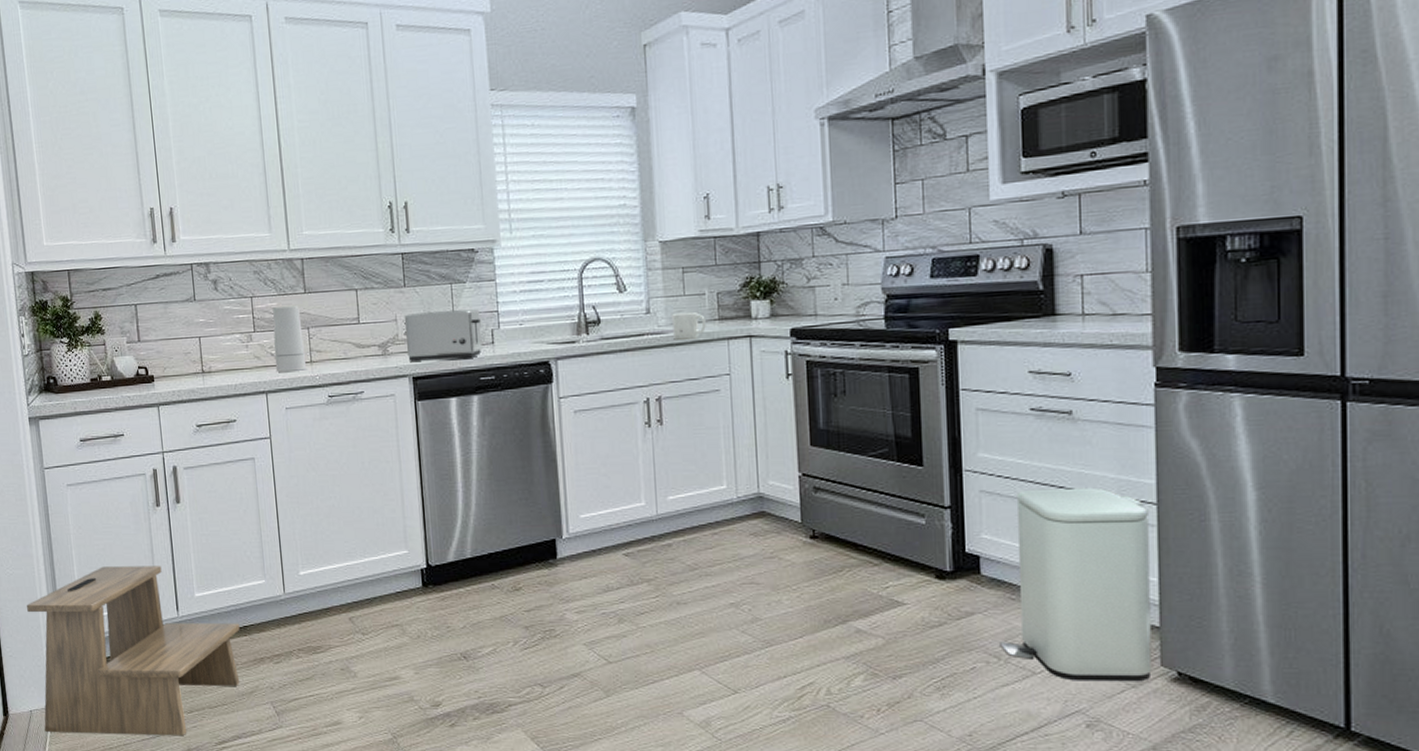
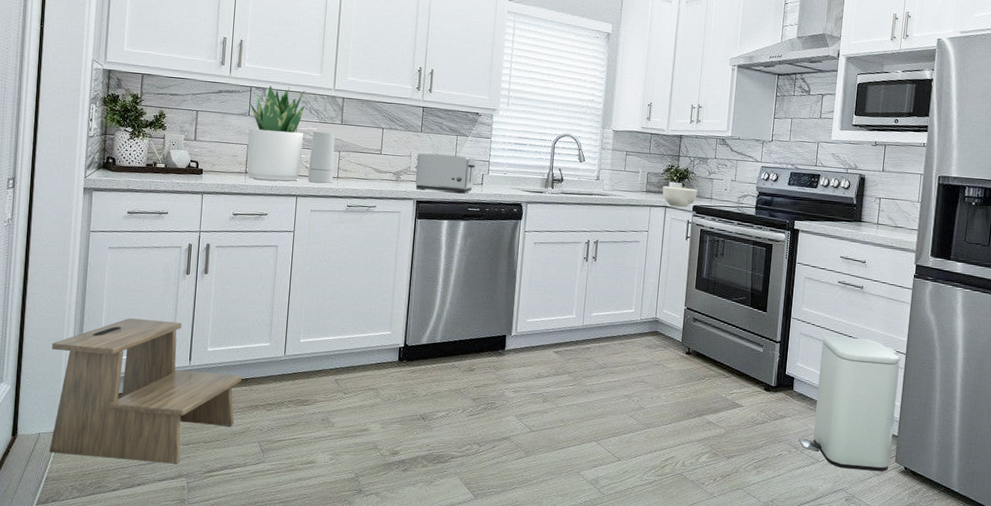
planter: none [193,257,265,379] -> present [246,85,305,182]
mug: present [671,312,706,340] -> none [612,182,637,203]
bowl: none [742,305,794,335] -> present [662,186,698,208]

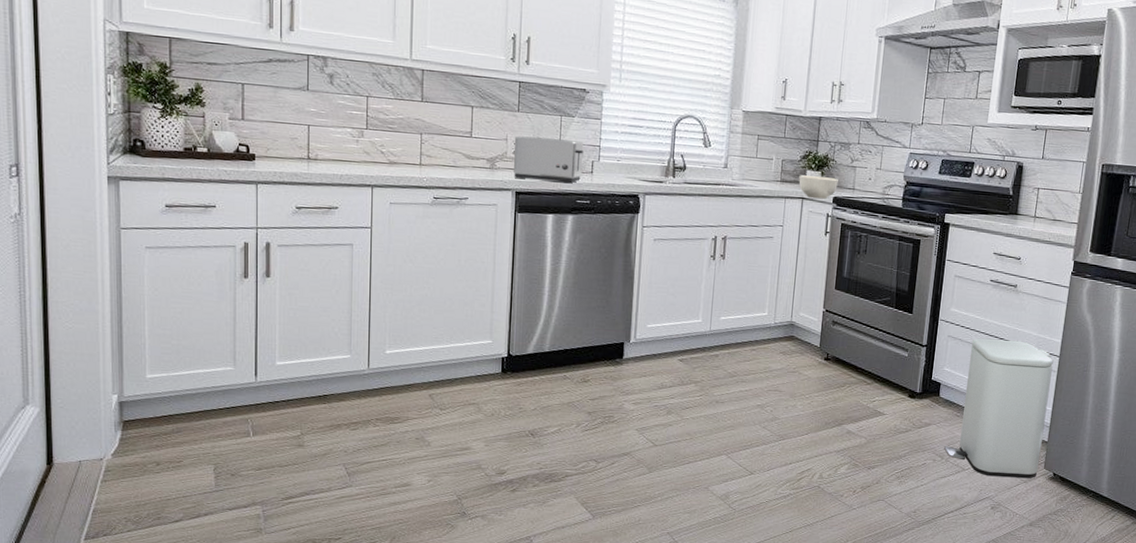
step stool: present [49,318,242,464] -> none [86,329,320,491]
planter: present [246,85,305,182] -> none [307,54,377,169]
canister: present [307,131,335,183] -> none [384,109,416,171]

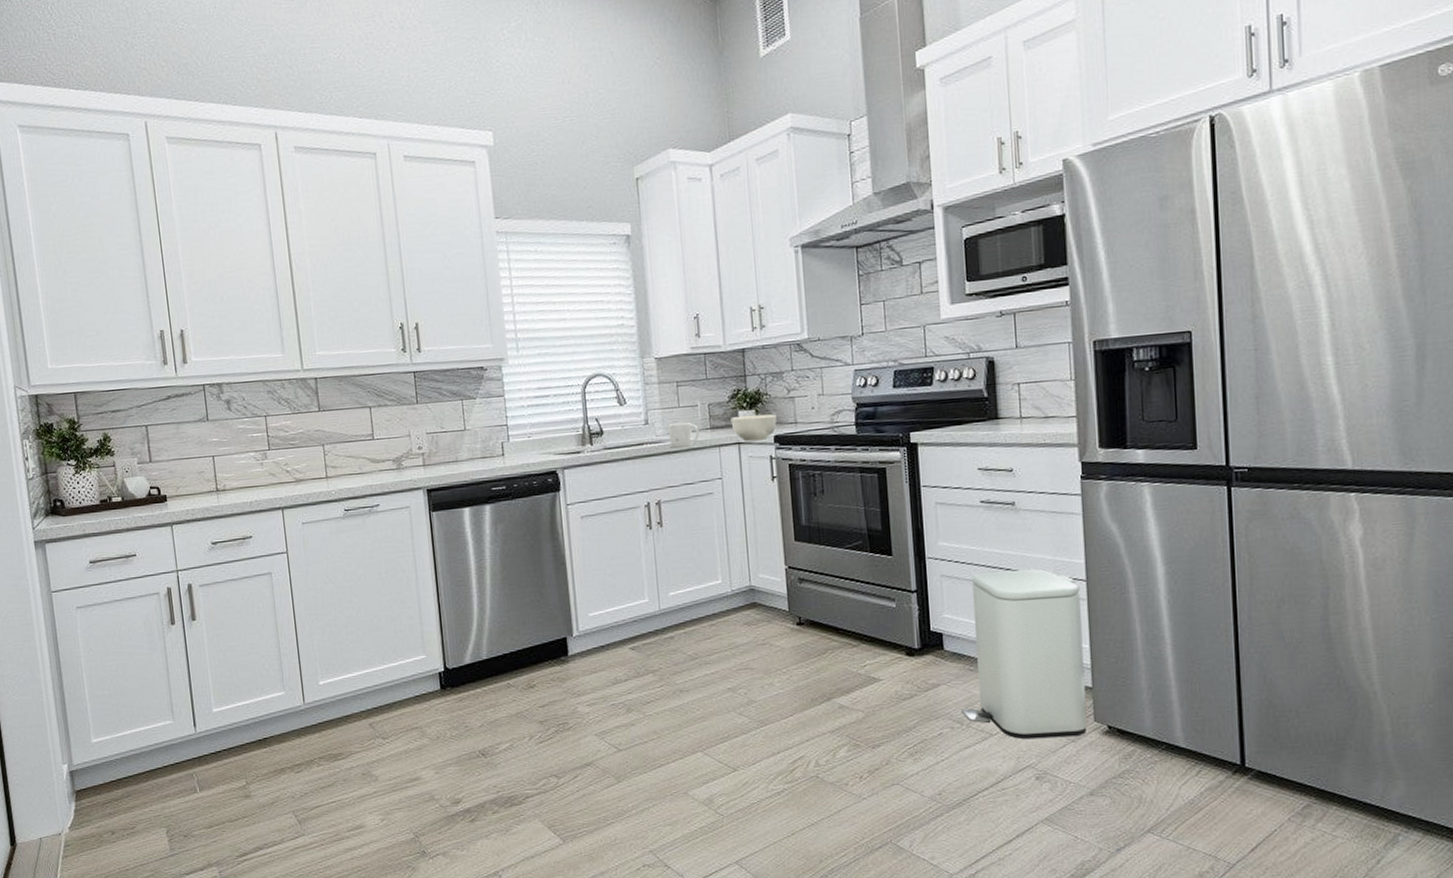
toaster: present [513,136,584,183] -> none [417,423,493,475]
mug: none [742,171,770,194] -> present [667,422,699,448]

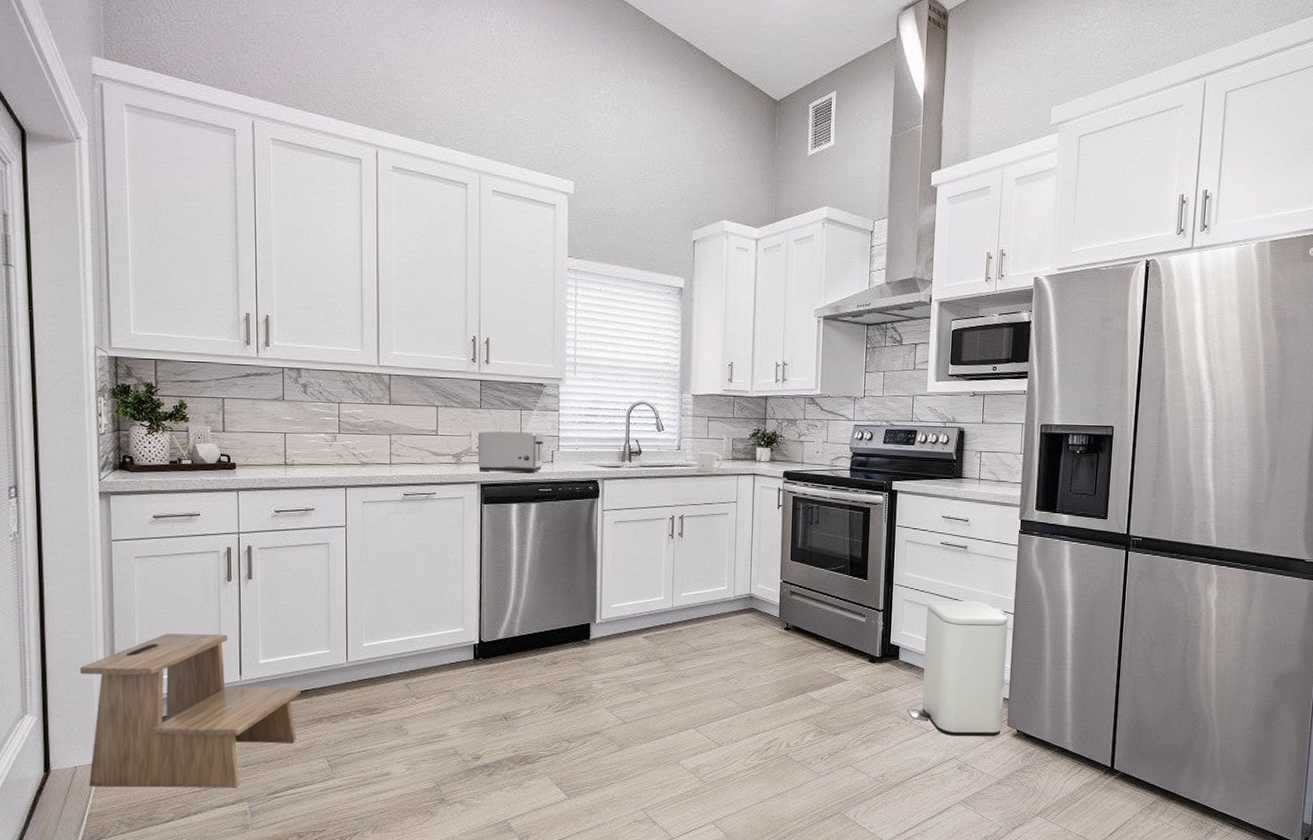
step stool: none [34,683,261,858] -> present [80,633,301,788]
toaster: none [417,423,493,475] -> present [477,431,543,473]
bowl: present [730,414,777,442] -> none [749,452,787,474]

